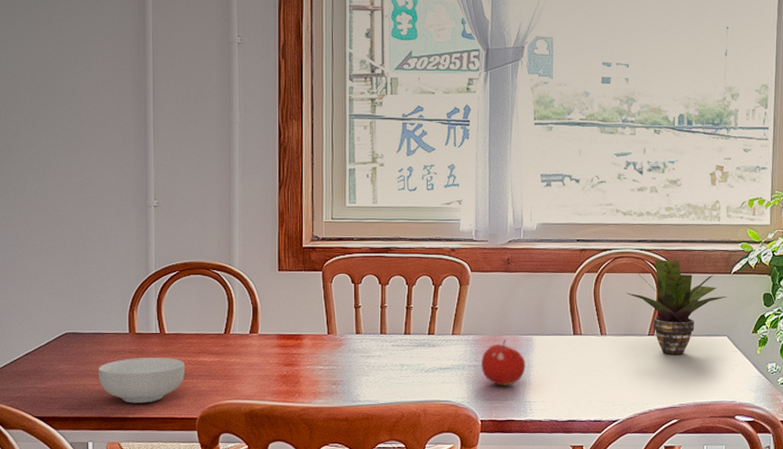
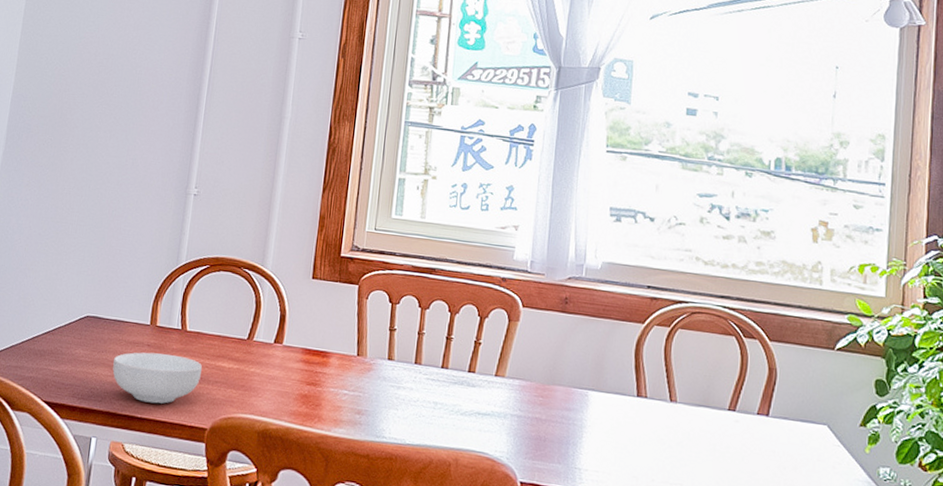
fruit: present [481,339,526,386] -> none [526,390,579,446]
potted plant: present [625,260,727,354] -> none [702,321,829,439]

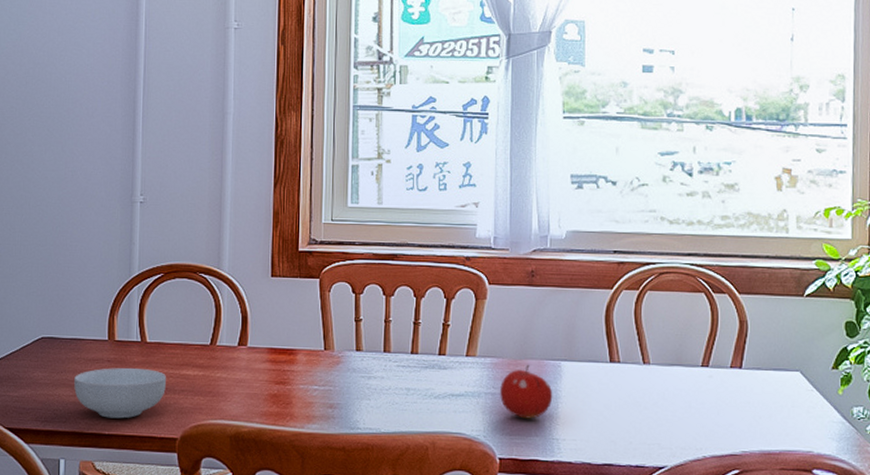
fruit: none [526,390,579,446] -> present [500,364,553,419]

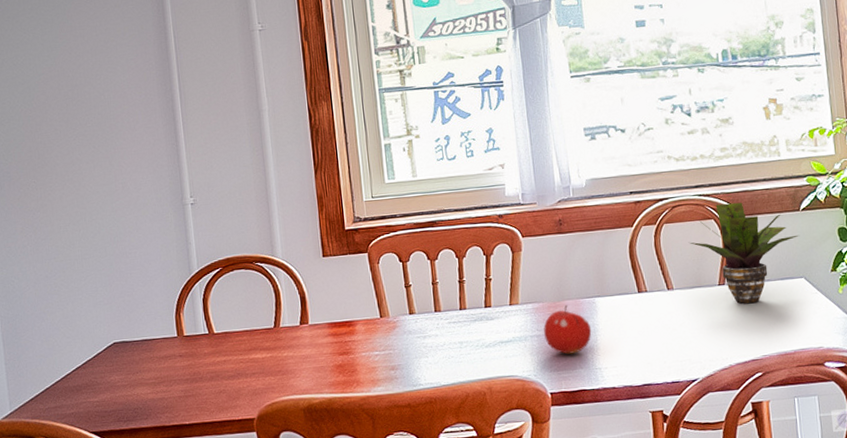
cereal bowl: present [74,367,166,419] -> none [150,358,238,409]
potted plant: none [672,277,800,391] -> present [688,202,799,304]

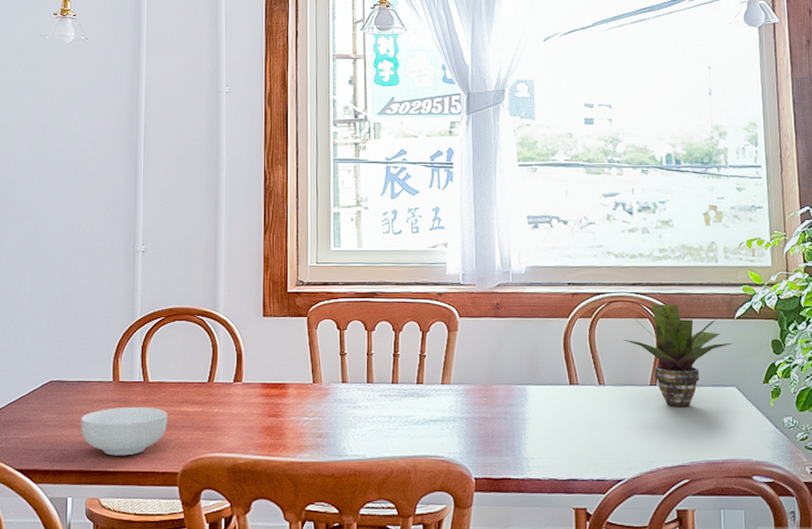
cereal bowl: none [150,358,238,409] -> present [81,406,167,456]
fruit: present [544,304,592,354] -> none [473,389,521,440]

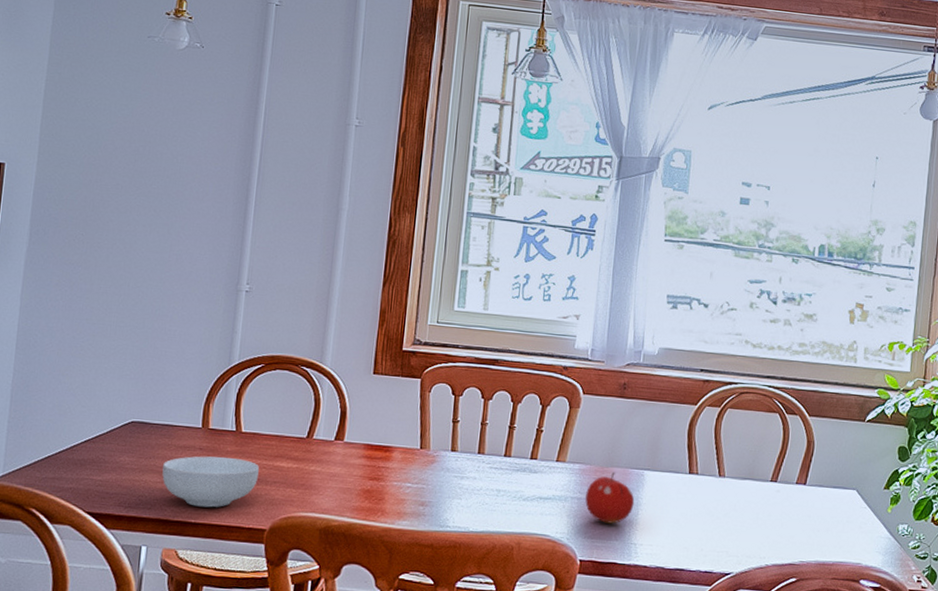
fruit: none [473,389,521,440] -> present [585,471,635,524]
potted plant: present [622,304,733,406] -> none [749,399,859,506]

